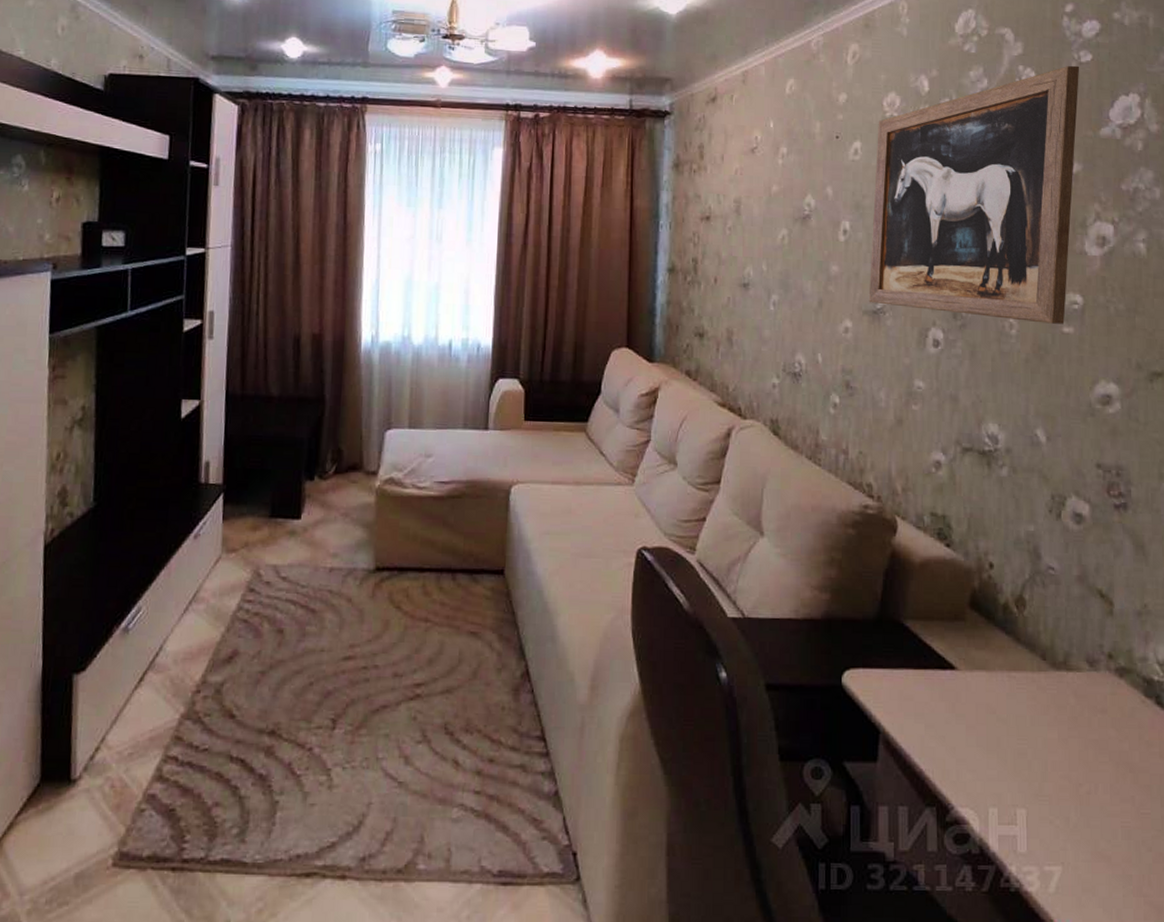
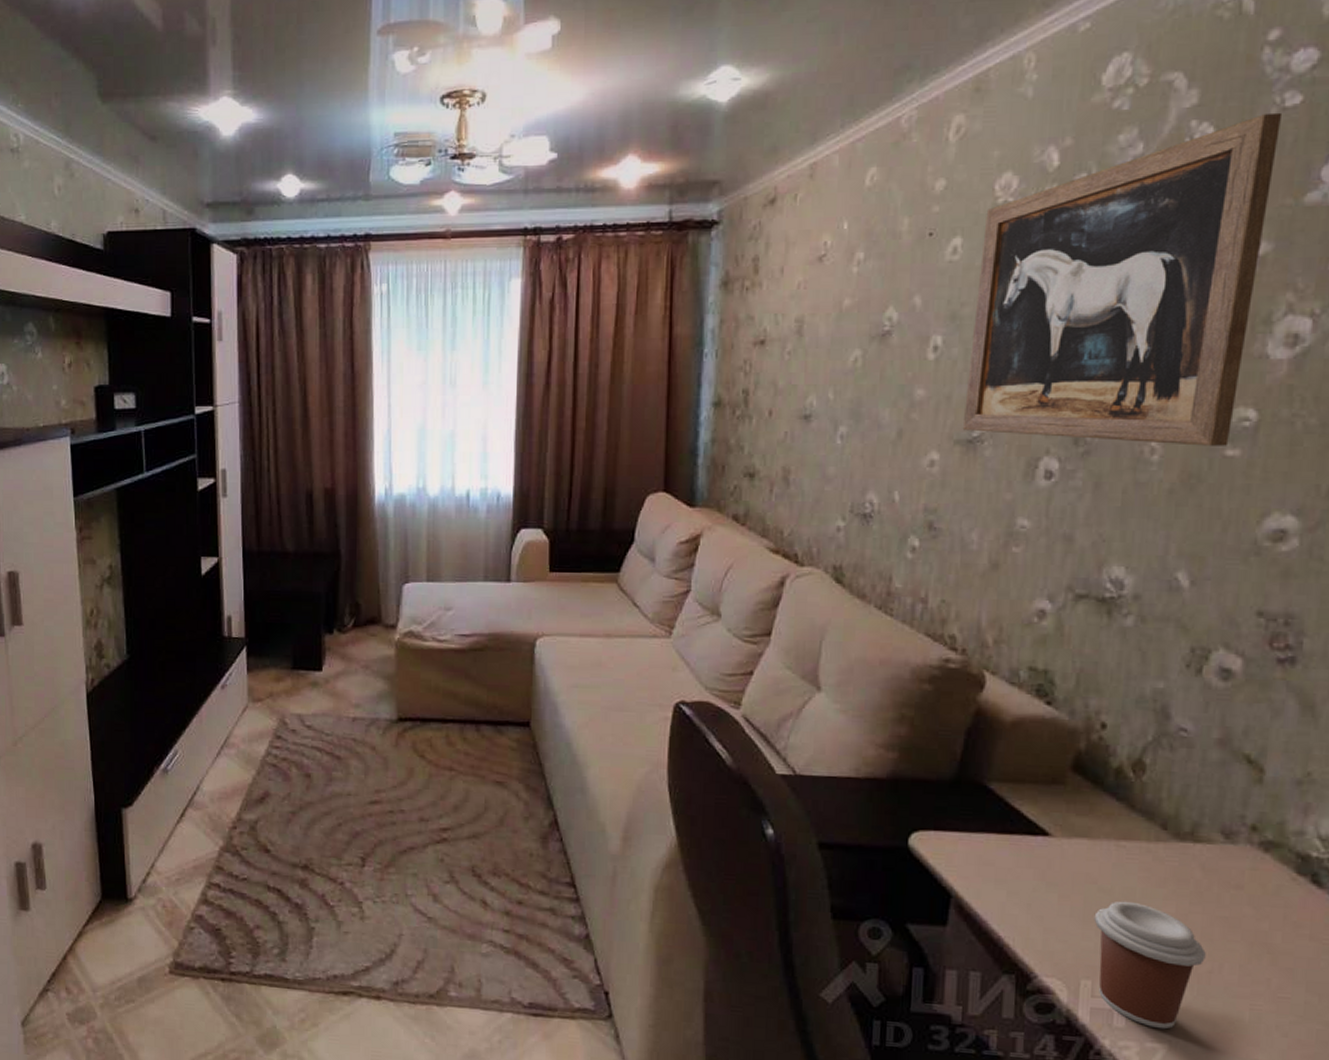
coffee cup: none [995,729,1084,852] -> present [1094,901,1206,1030]

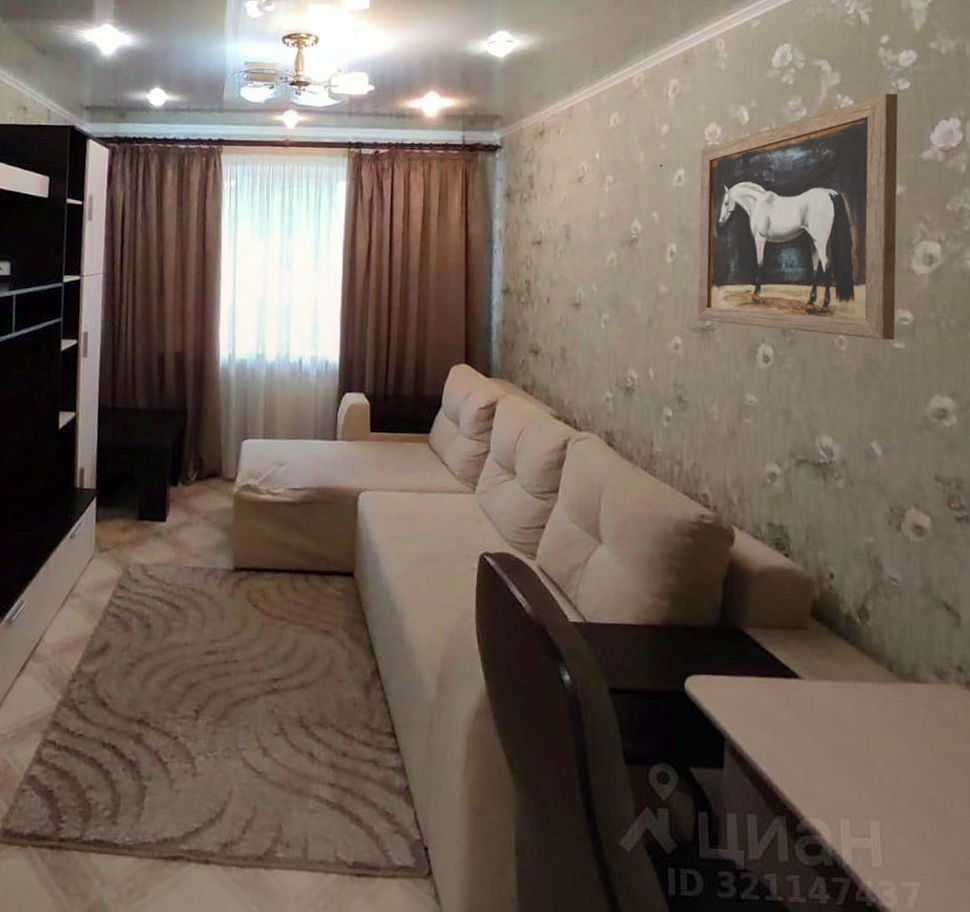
coffee cup: present [1094,901,1206,1030] -> none [844,740,939,868]

